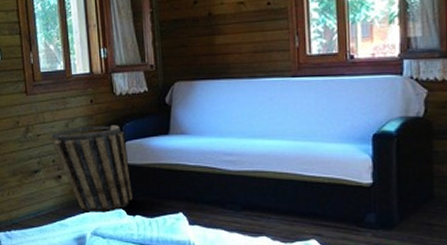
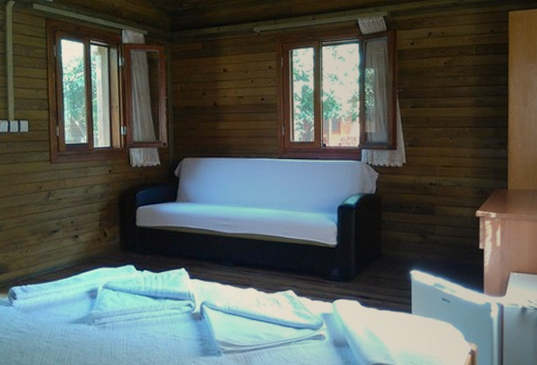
basket: present [51,125,133,213] -> none [71,192,142,268]

